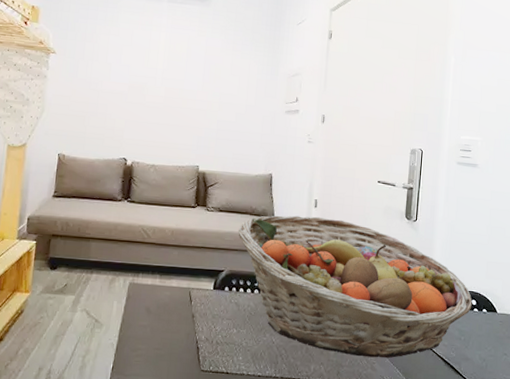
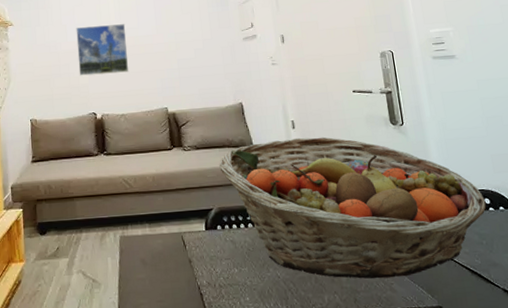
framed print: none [116,69,172,124] -> present [76,24,129,76]

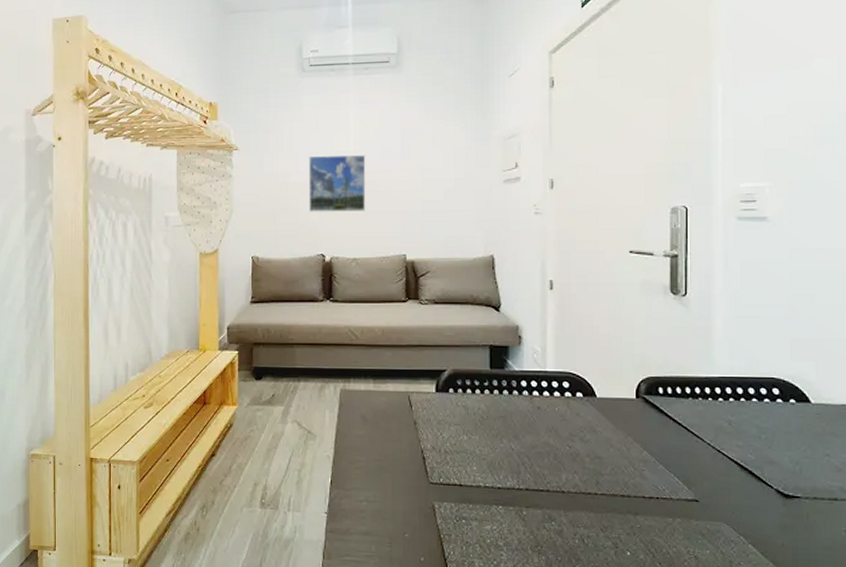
fruit basket: present [219,137,487,279] -> none [459,300,774,464]

